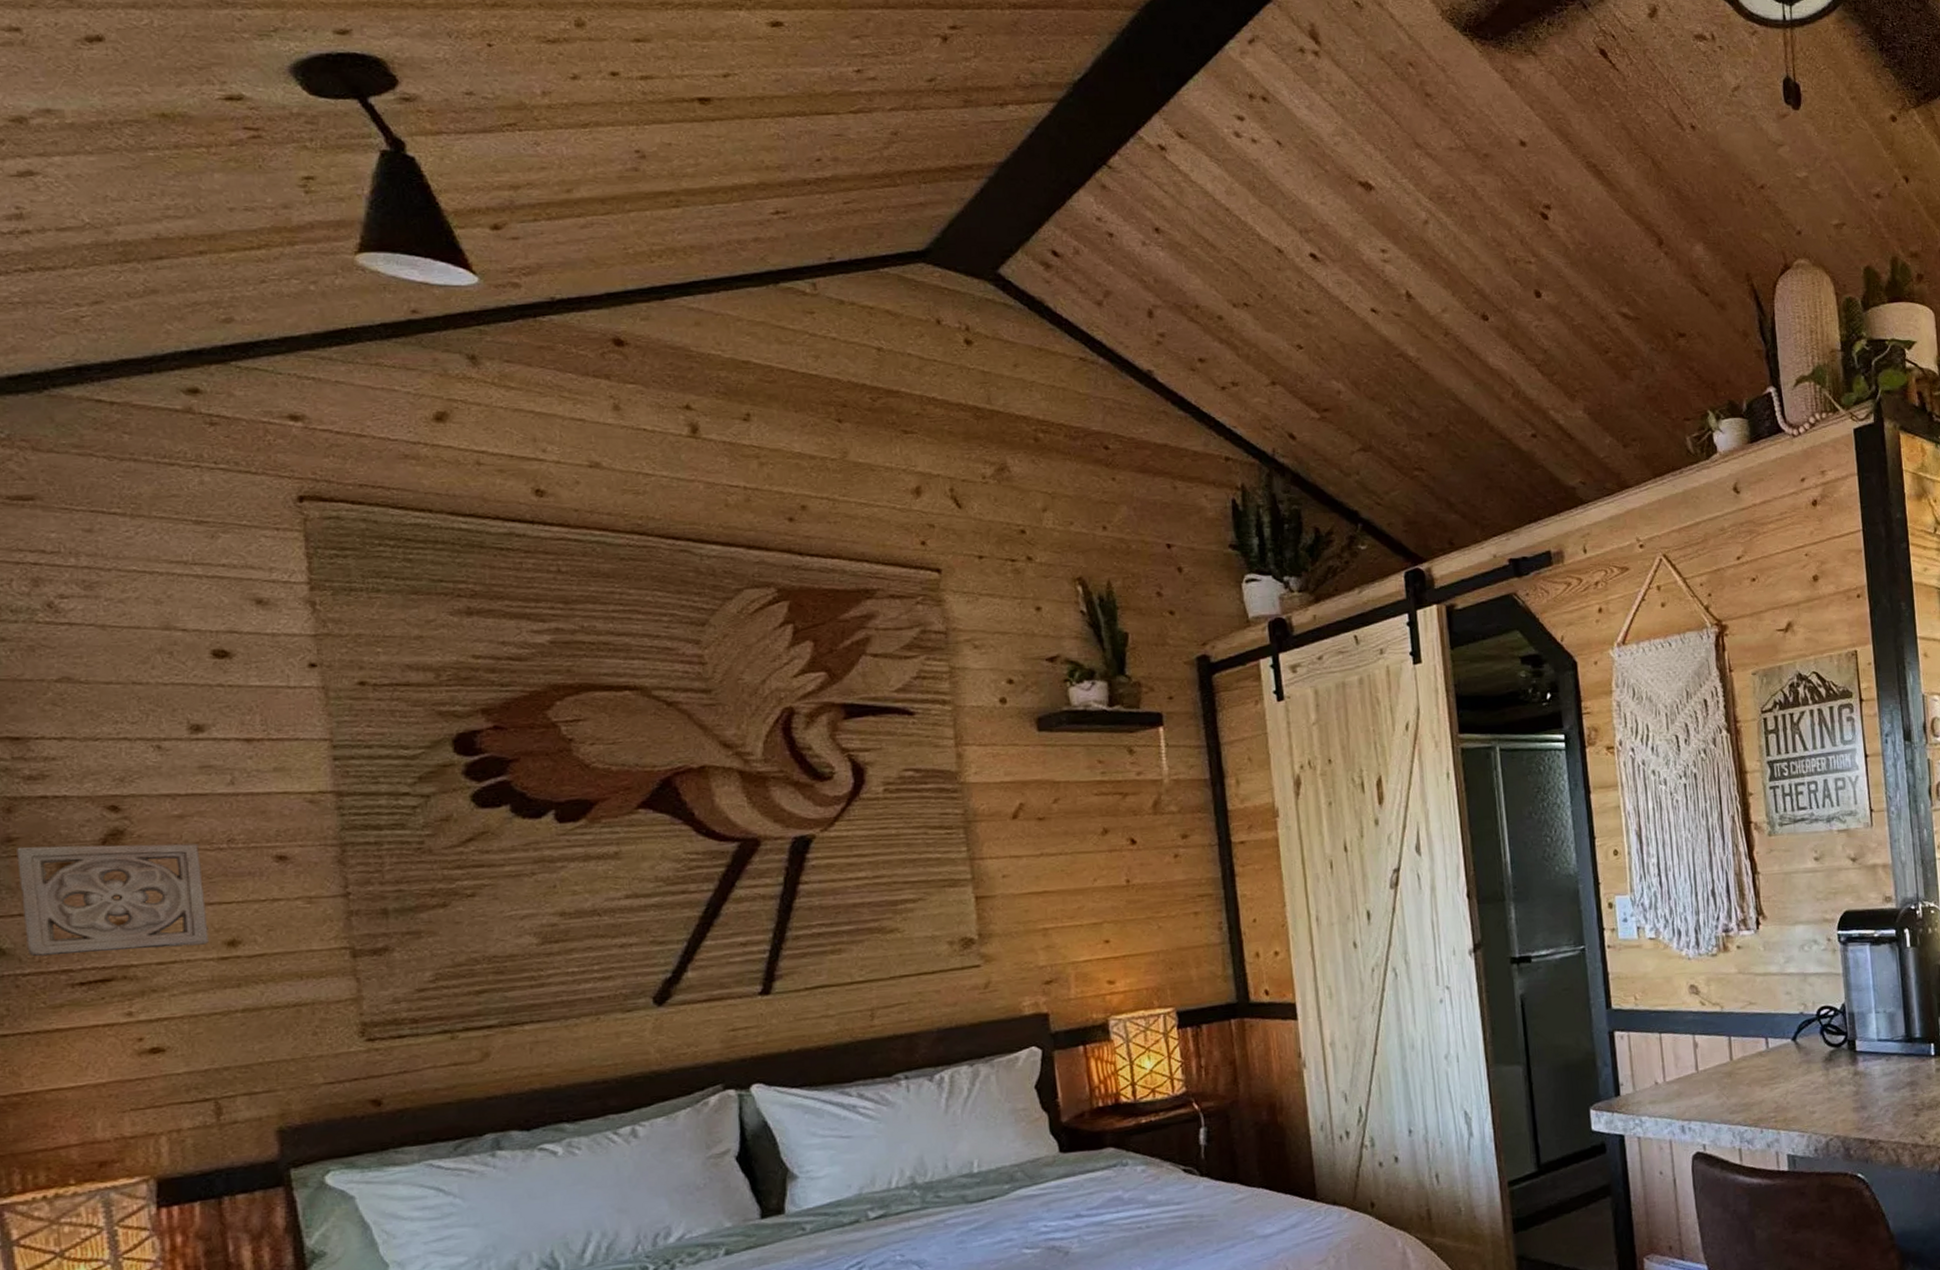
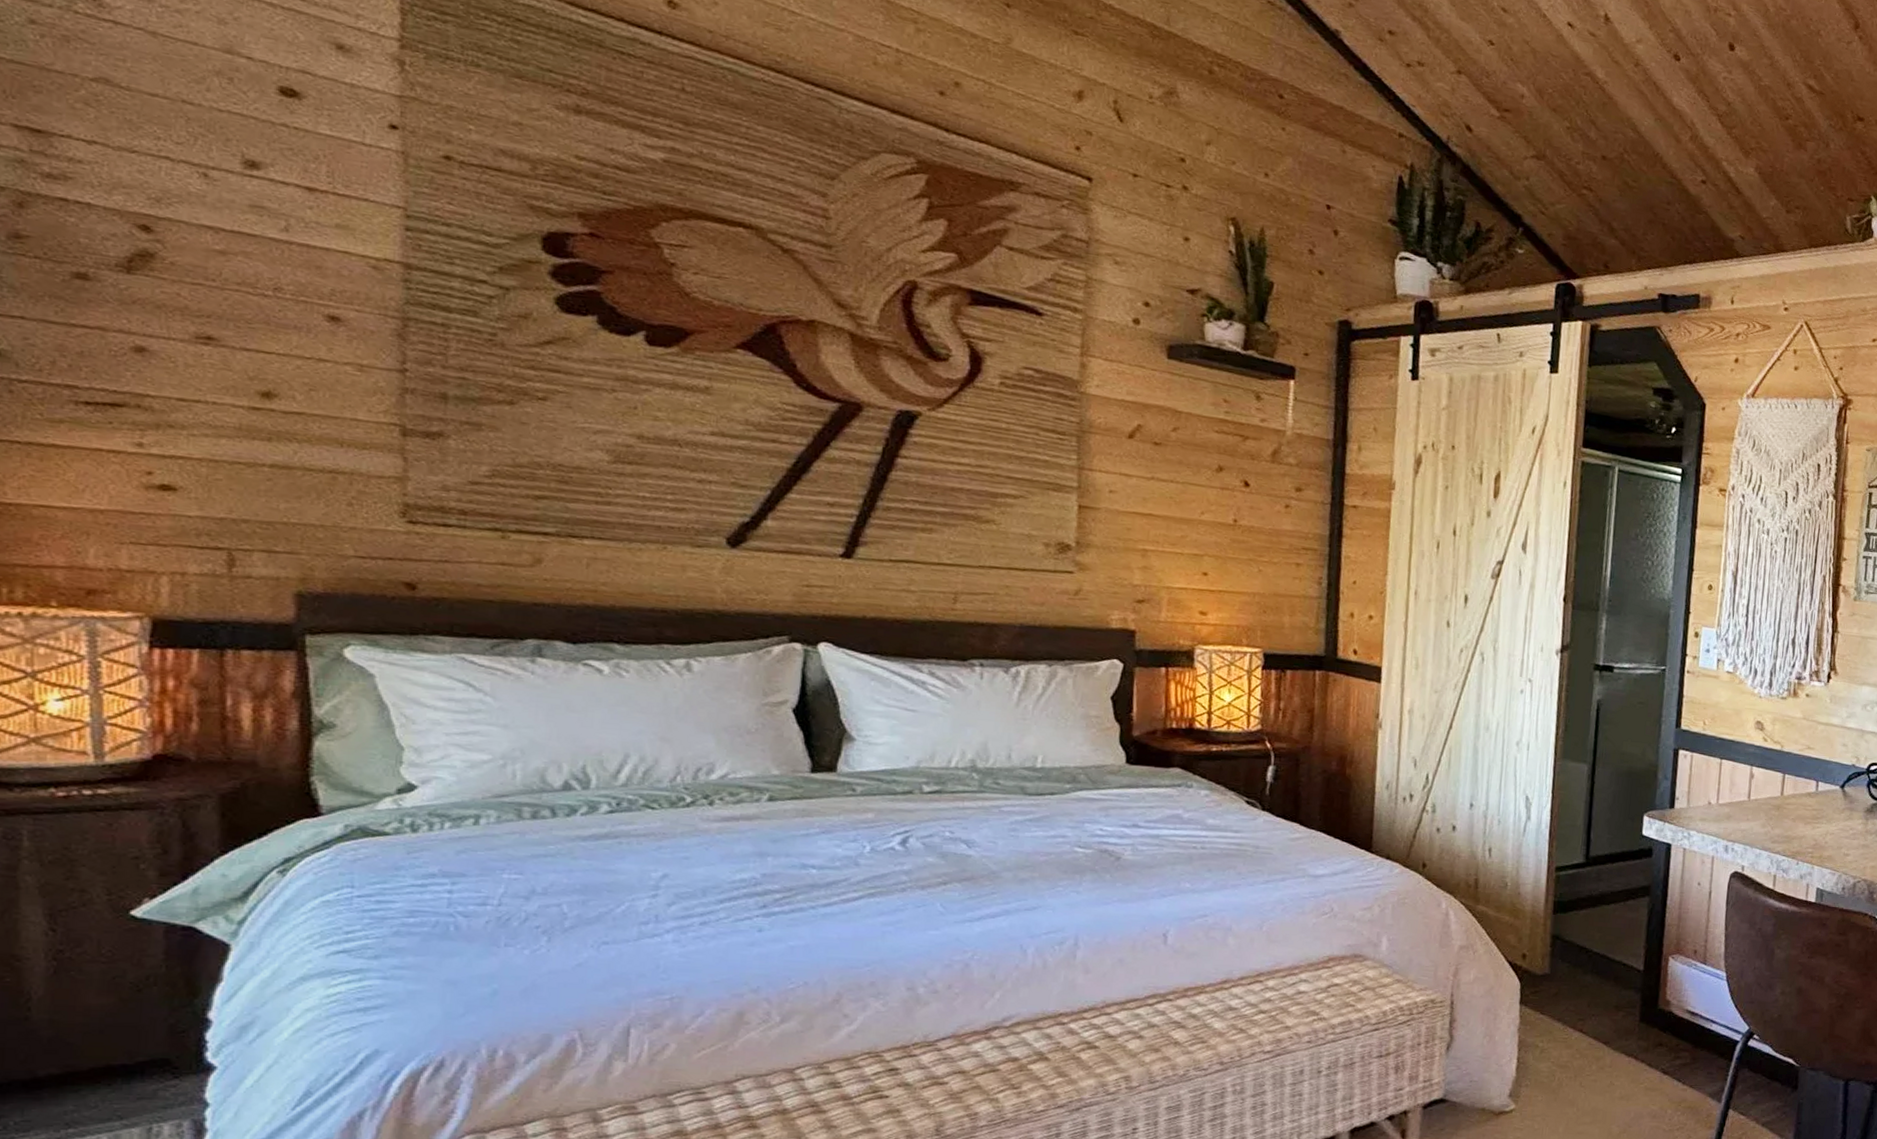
wall ornament: present [17,843,209,957] -> none [24,246,241,390]

